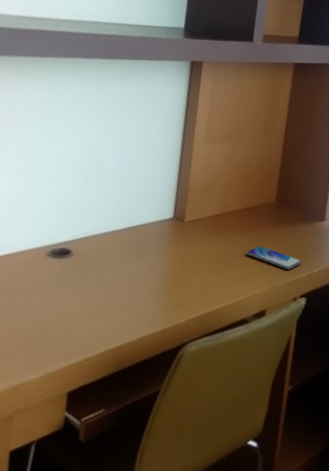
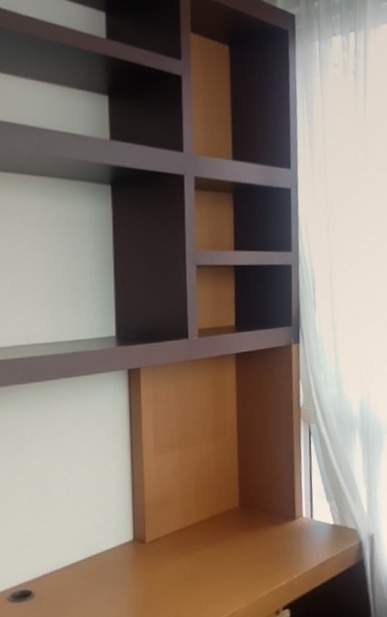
smartphone: present [246,245,301,269] -> none [216,557,278,580]

